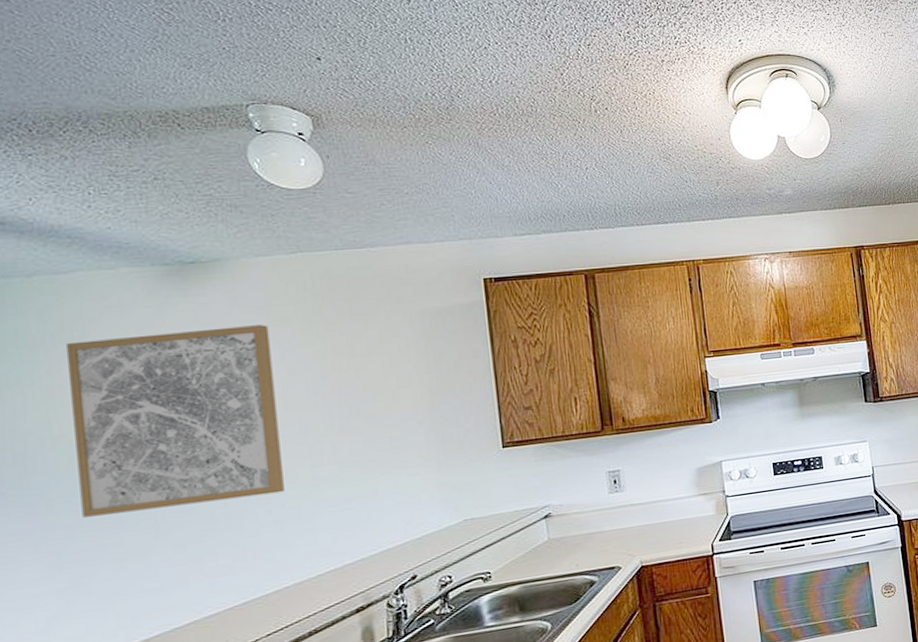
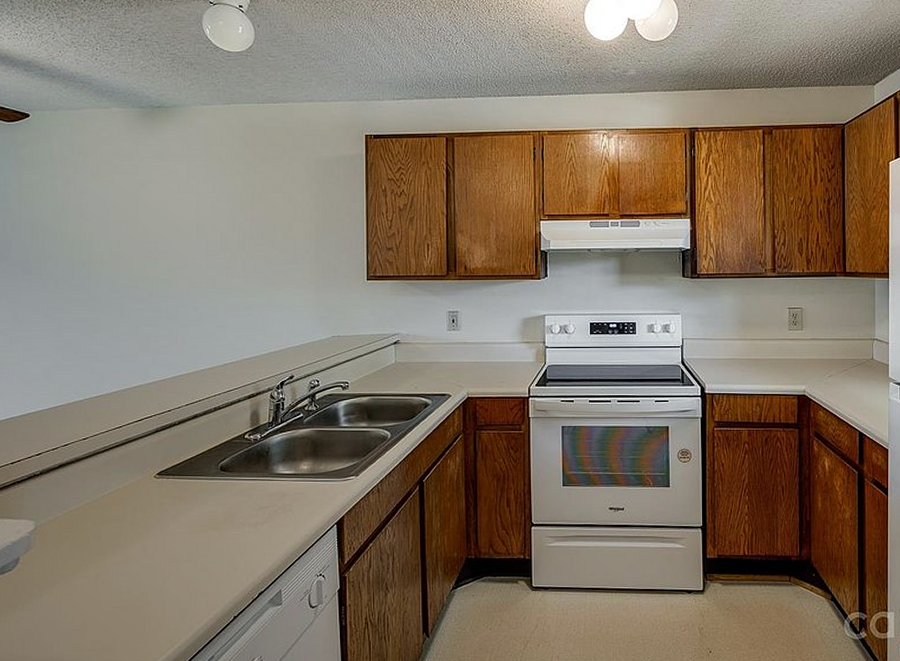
wall art: present [67,325,285,518] -> none [75,160,207,296]

